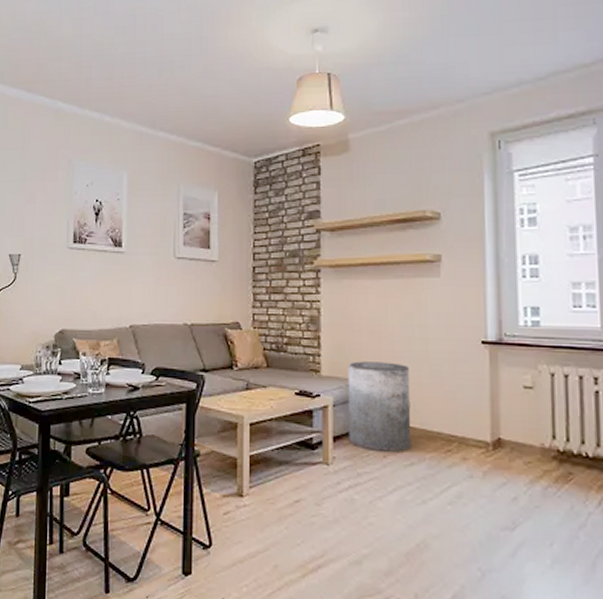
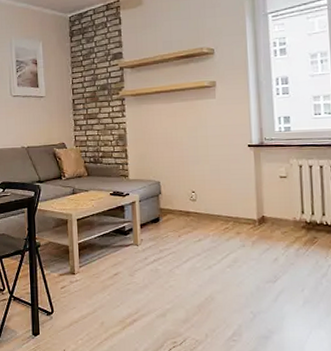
trash can: present [347,361,412,454] -> none [149,165,199,234]

